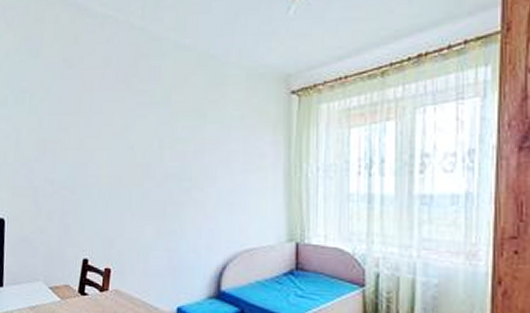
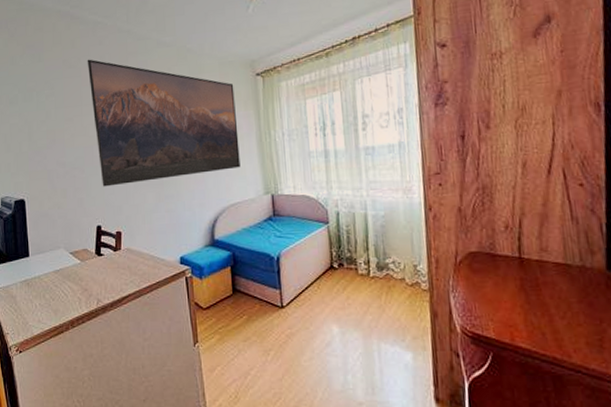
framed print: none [90,59,262,213] -> present [87,59,240,187]

